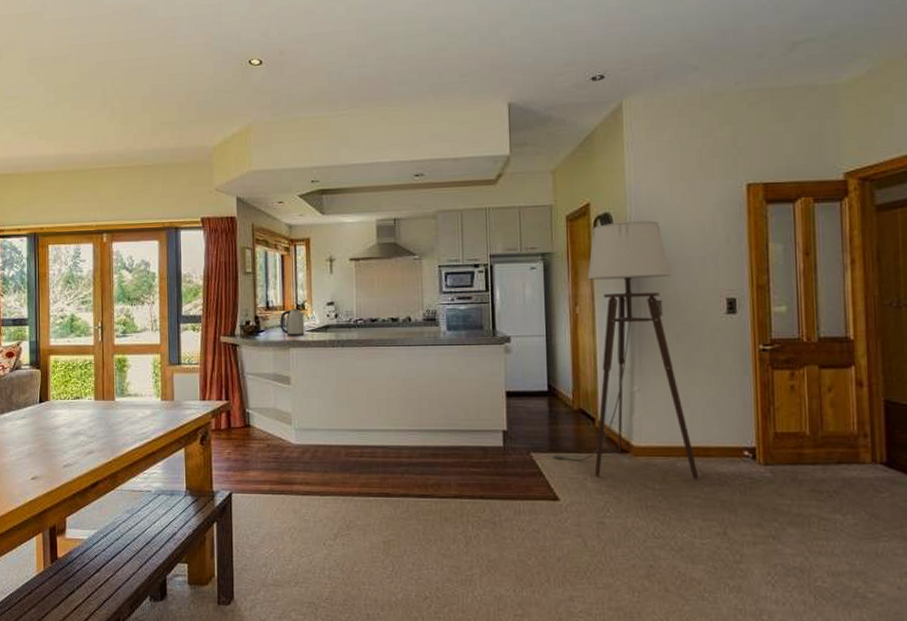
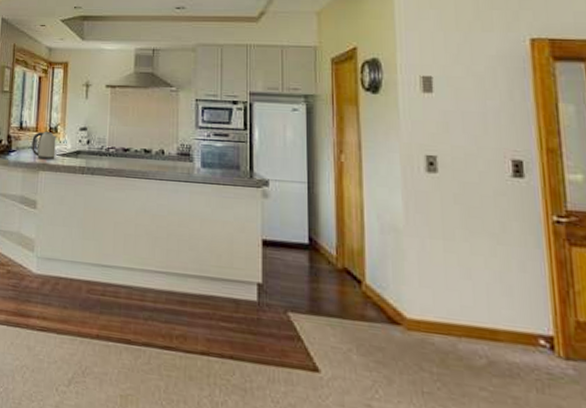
floor lamp: present [551,221,699,480] -> none [311,69,486,368]

